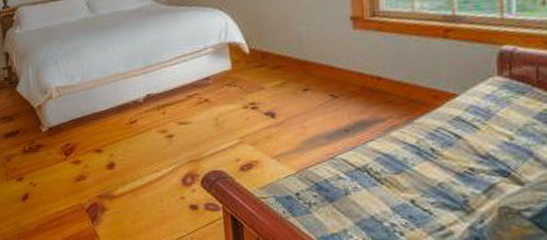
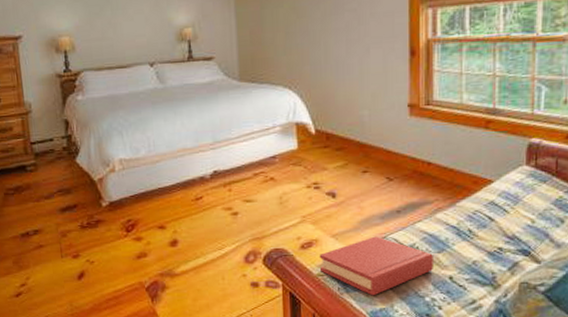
hardback book: none [260,157,391,220] -> present [319,236,433,296]

